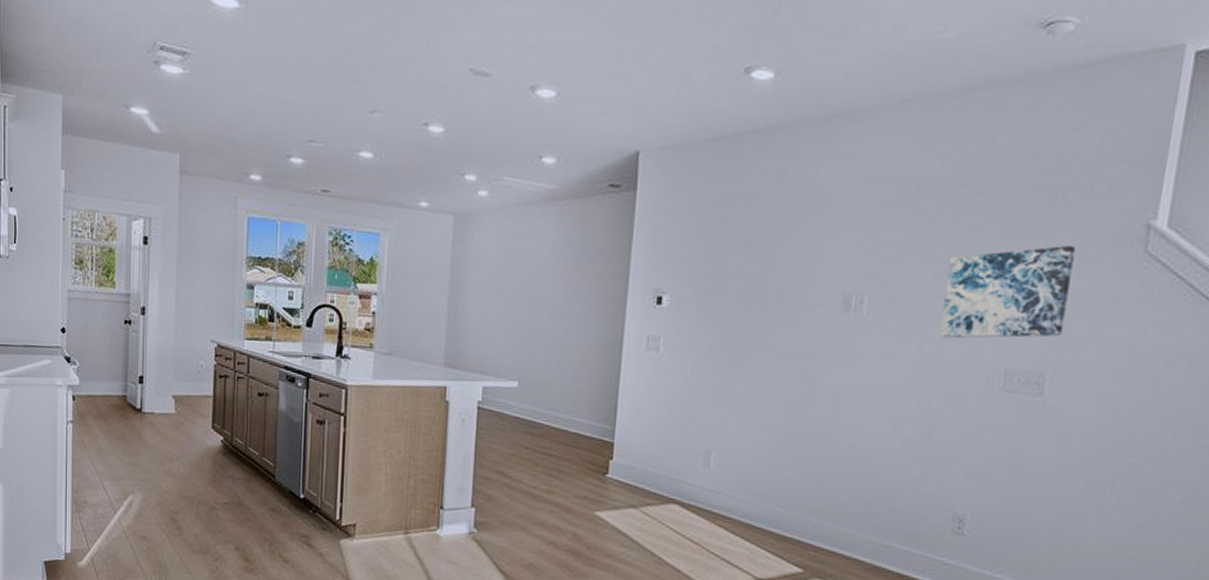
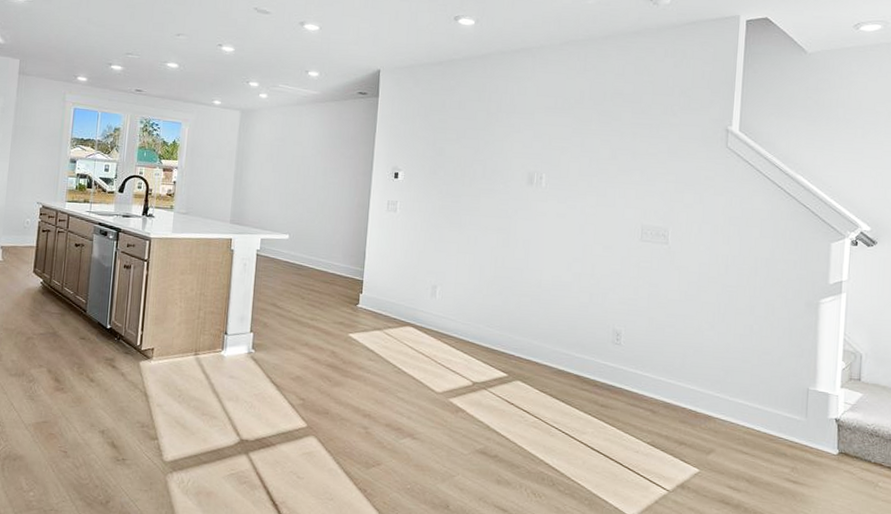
wall art: present [940,244,1075,339] -> none [596,141,682,204]

